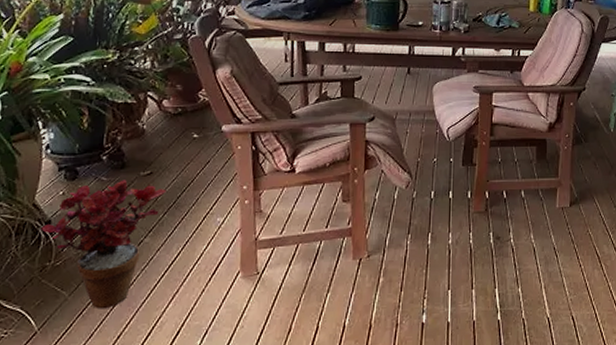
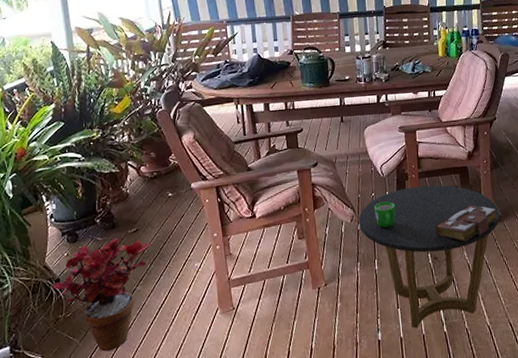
side table: none [415,156,576,314] -> present [358,185,500,329]
mug: none [434,169,459,199] -> present [374,201,396,228]
book: none [500,183,574,223] -> present [434,205,498,242]

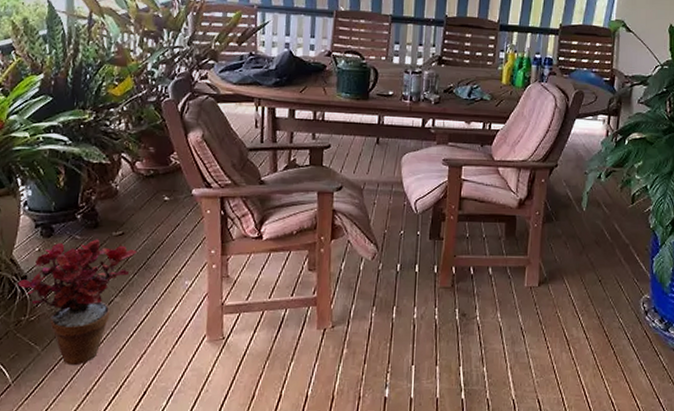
side table: present [358,185,500,329] -> none [380,230,545,391]
mug: present [374,201,396,228] -> none [401,242,426,273]
book: present [434,205,498,242] -> none [467,260,544,301]

